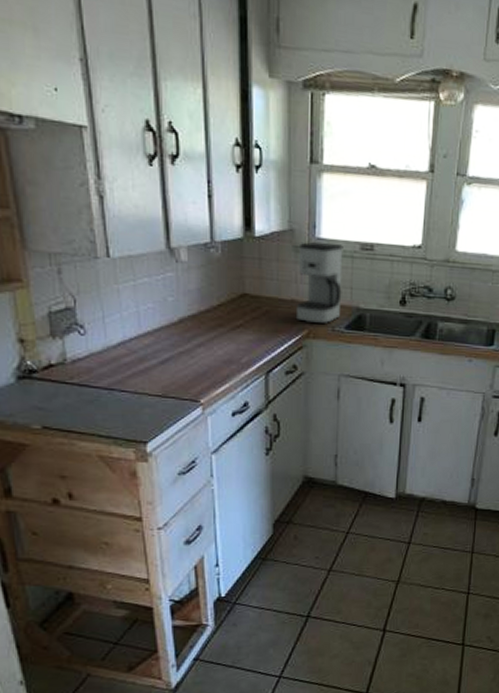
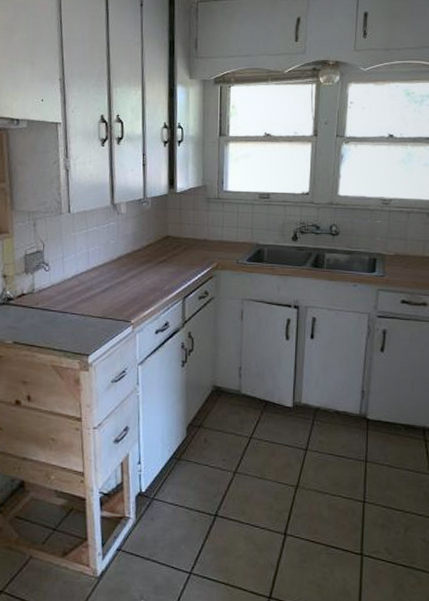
coffee maker: present [295,241,343,325] -> none [207,193,245,258]

